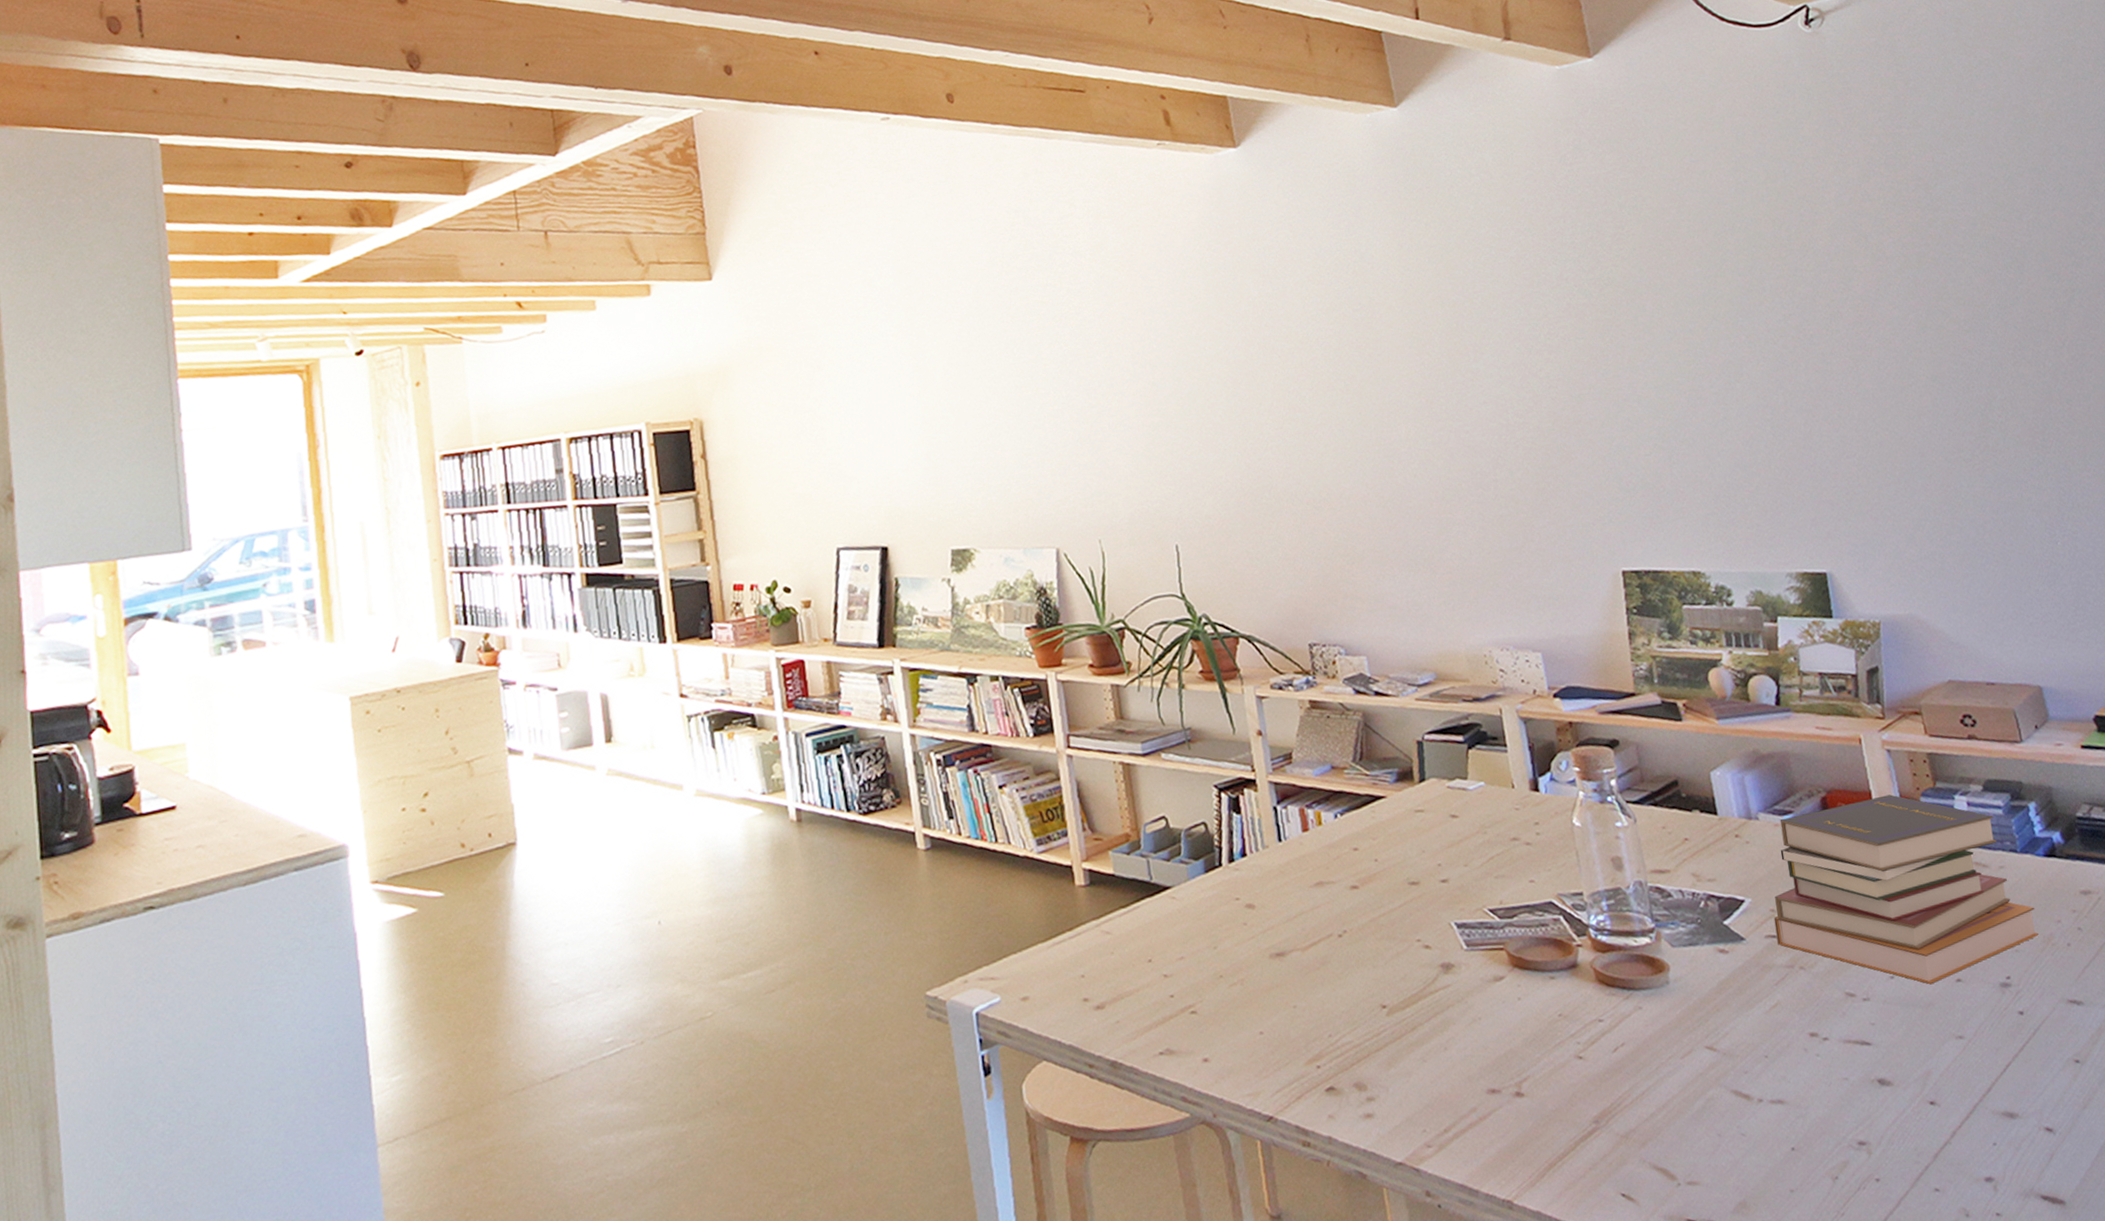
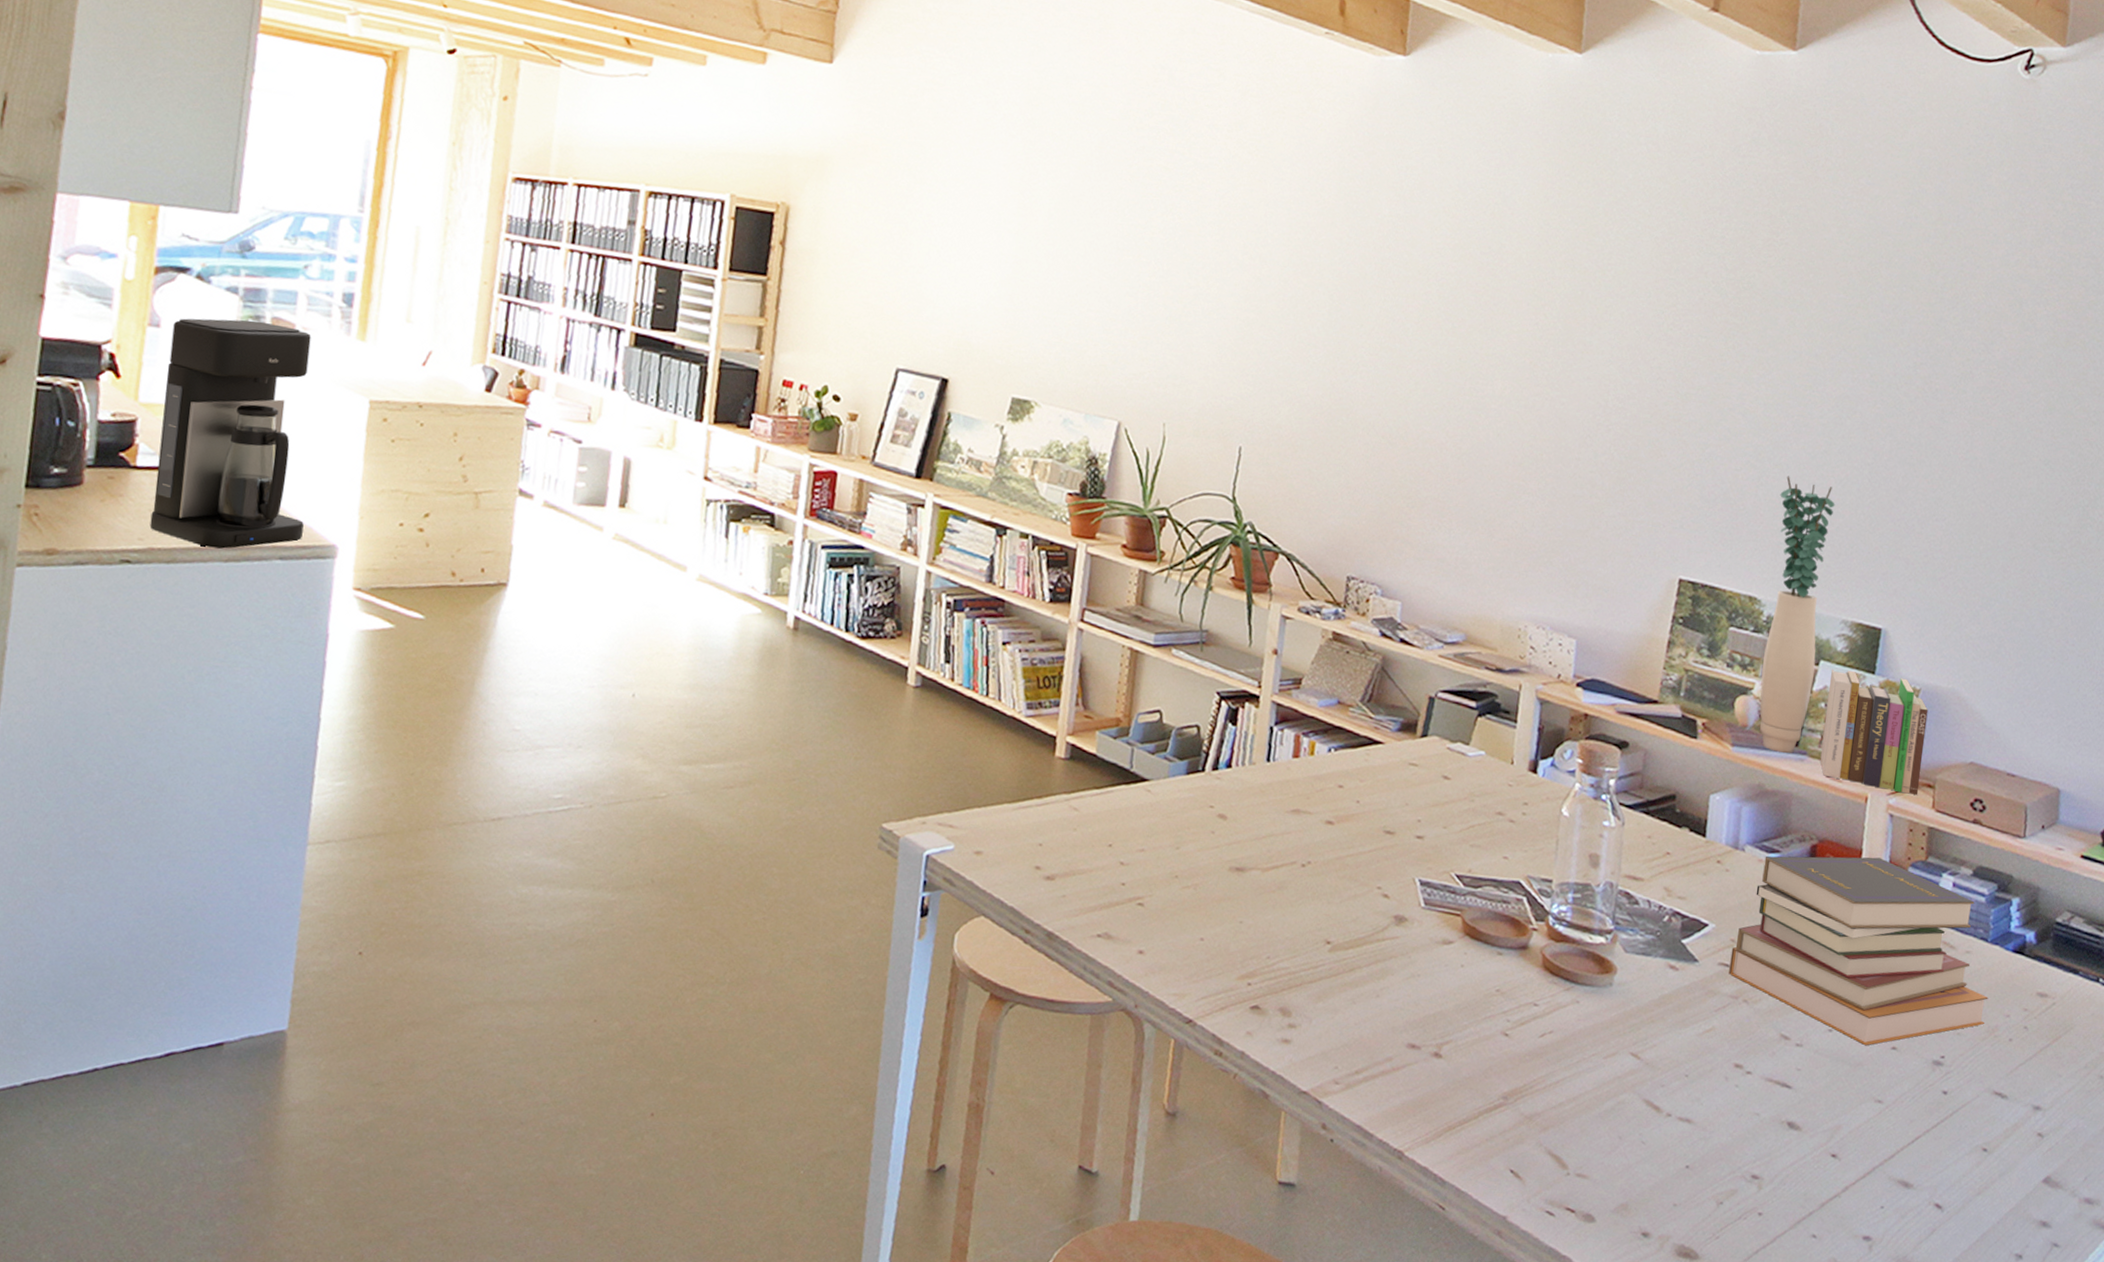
coffee maker: none [151,645,312,876] -> present [150,318,311,550]
vase: none [1694,449,1781,715] -> present [1759,476,1835,753]
books: none [1791,615,1907,728] -> present [1820,668,1928,795]

